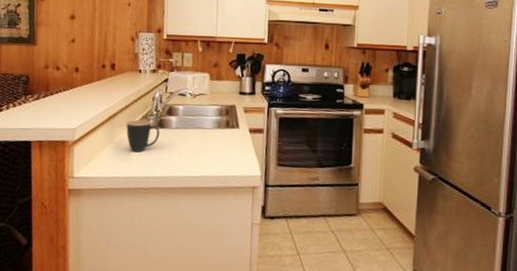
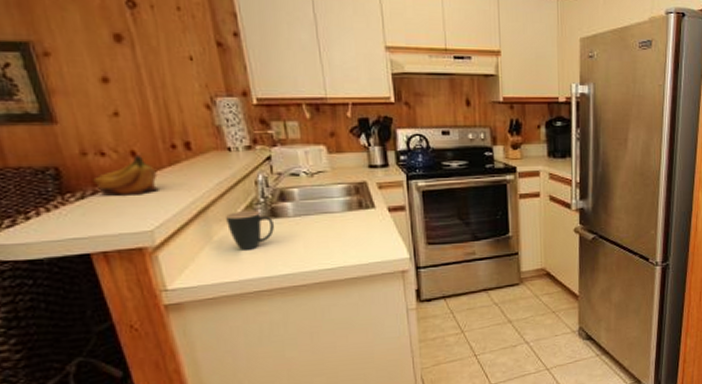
fruit: none [47,70,89,101] -> present [93,154,159,197]

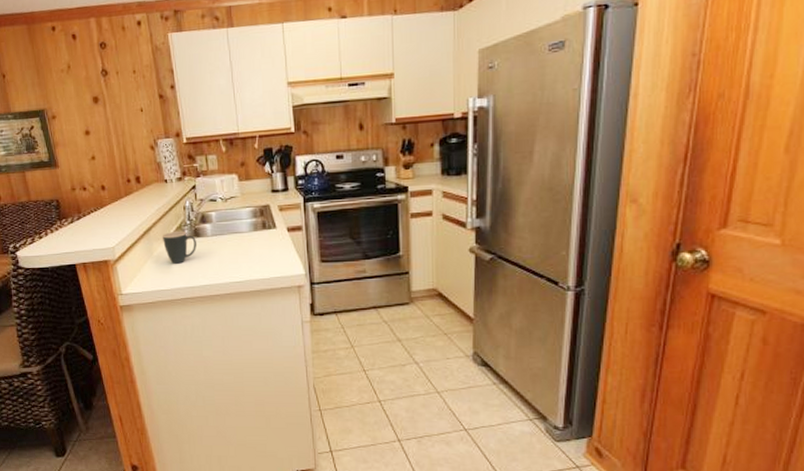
fruit: present [93,154,159,197] -> none [79,188,119,221]

